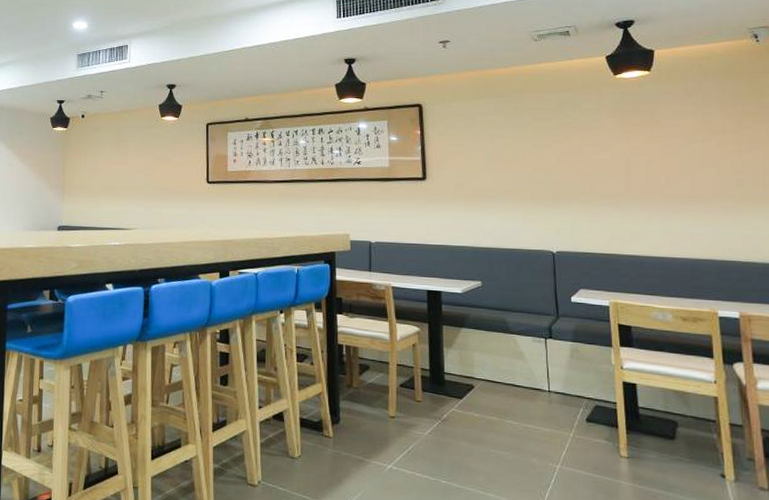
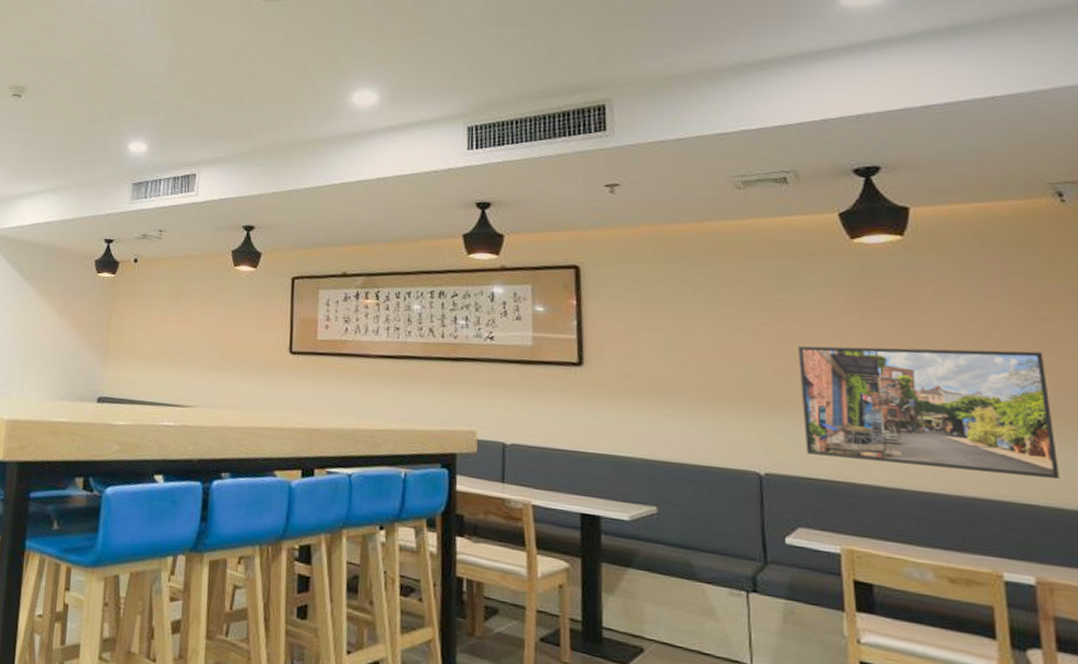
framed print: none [579,151,755,242] -> present [798,345,1059,480]

